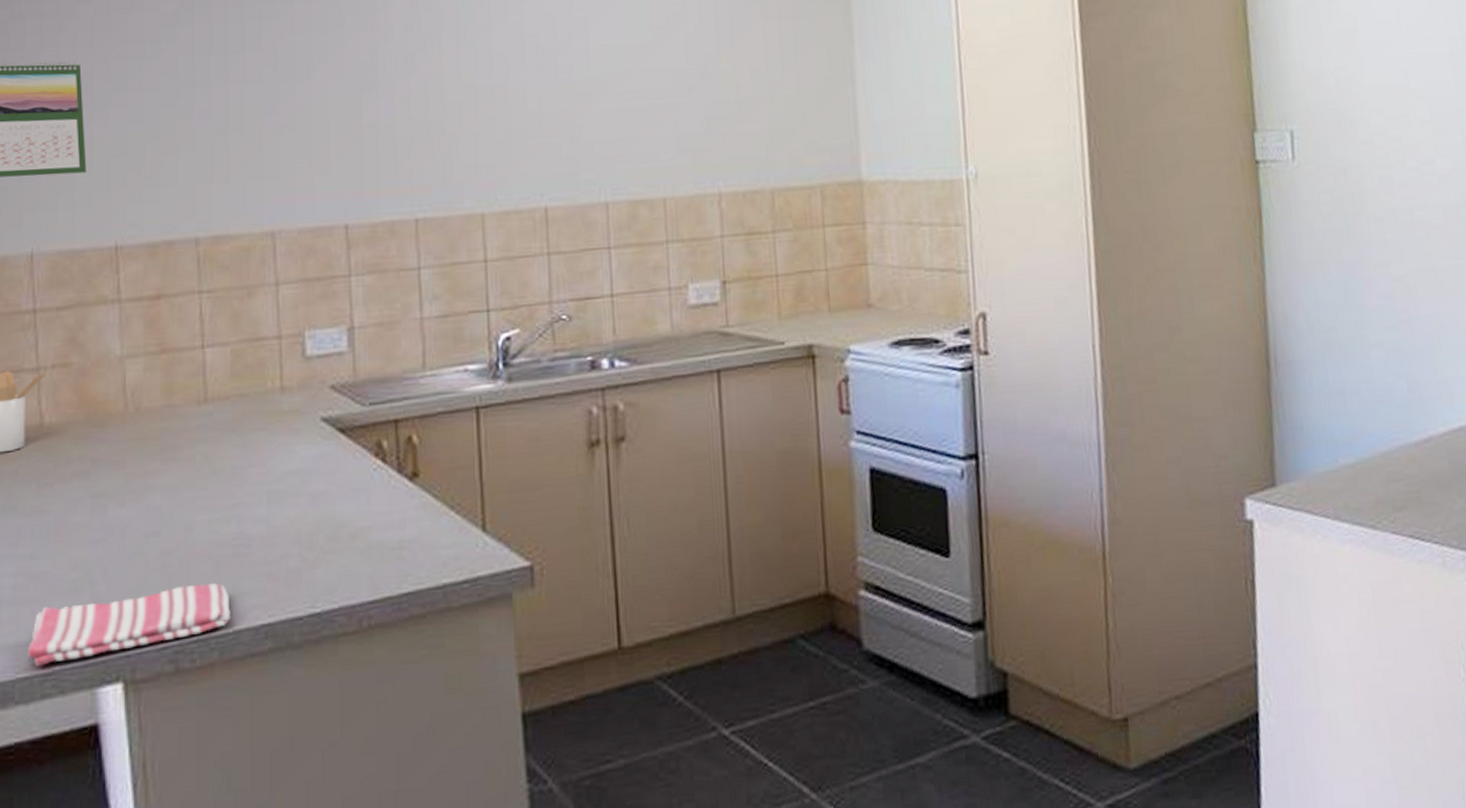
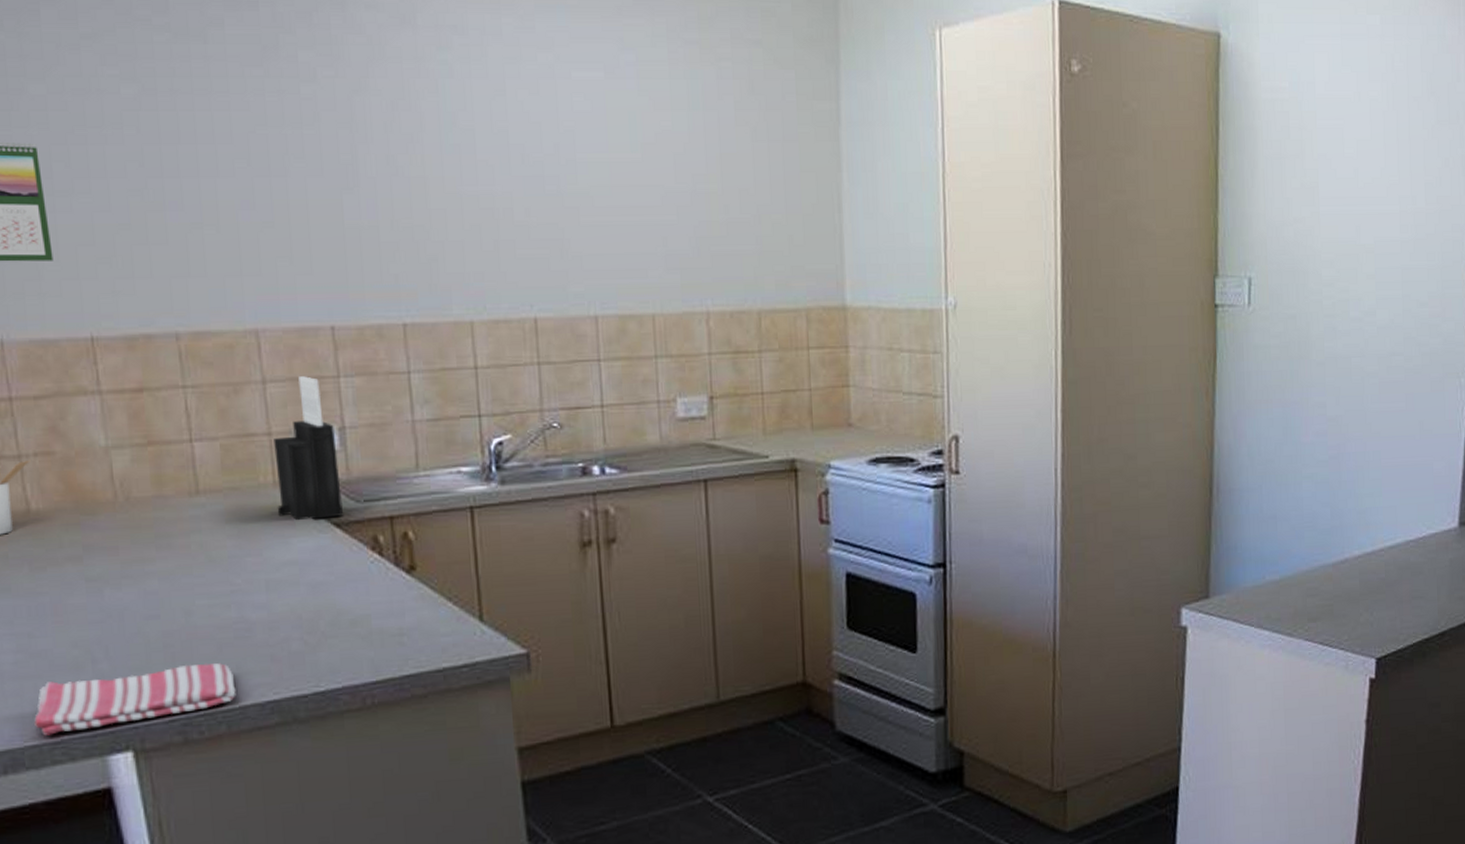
knife block: none [283,276,348,428] -> present [274,376,343,521]

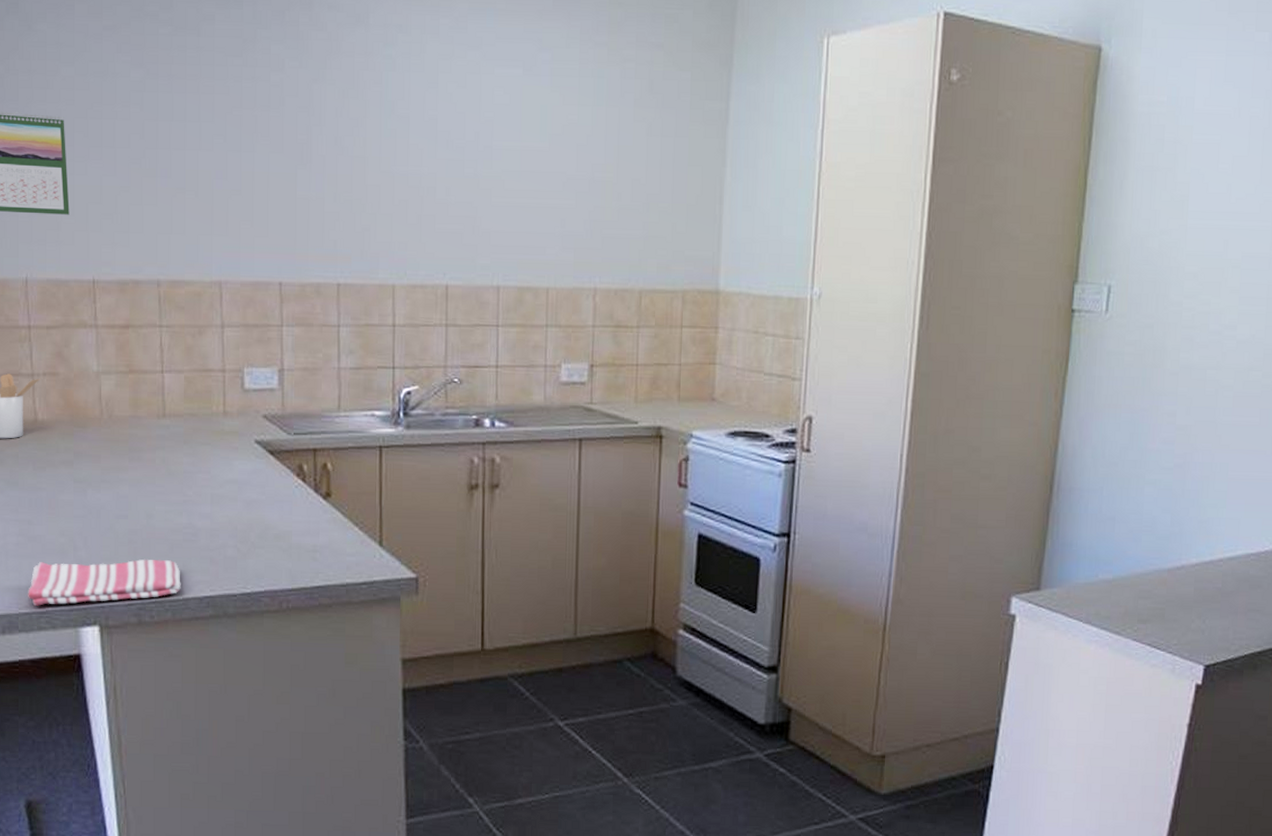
knife block: present [274,376,343,521] -> none [225,323,277,446]

